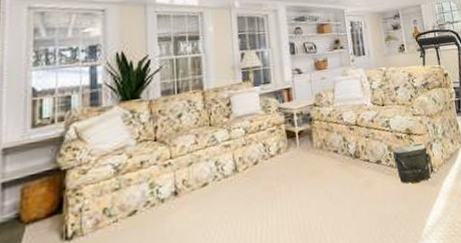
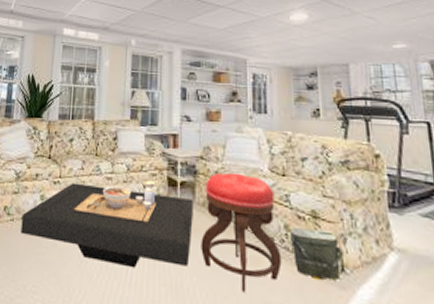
coffee table: none [128,137,314,234] -> present [20,180,193,268]
stool: none [321,111,389,215] -> present [201,172,282,293]

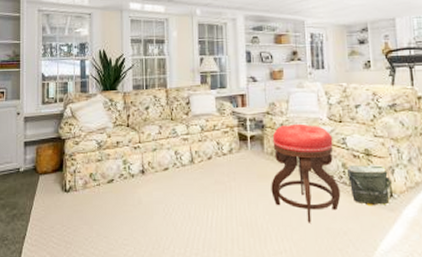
coffee table: present [20,180,193,268] -> none [107,137,263,214]

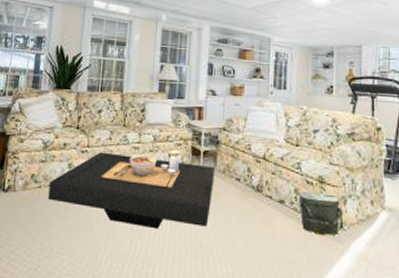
coffee table: none [107,137,263,214] -> present [48,149,215,230]
stool: present [271,123,341,223] -> none [219,143,290,248]

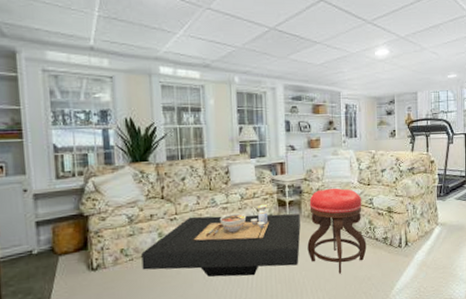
stool: none [219,143,290,248] -> present [307,188,367,274]
bag: present [299,191,343,236] -> none [373,219,407,255]

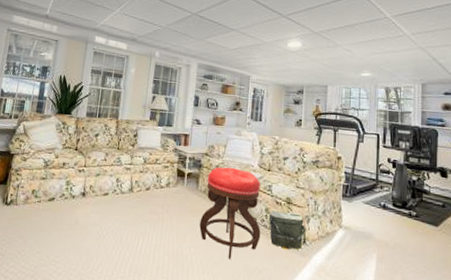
coffee table: present [141,204,301,277] -> none [47,171,197,242]
bag: none [373,219,407,255] -> present [269,211,306,250]

